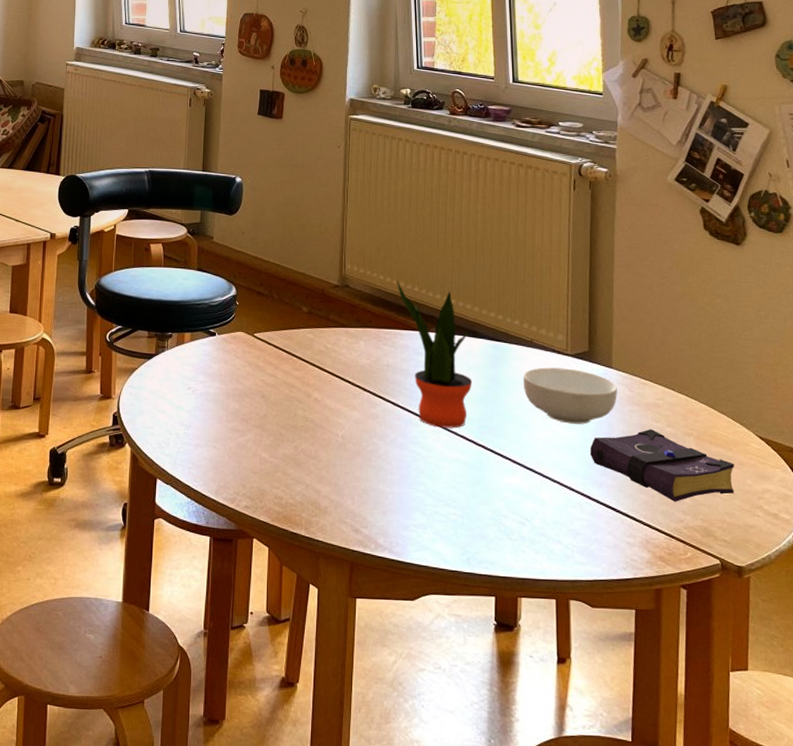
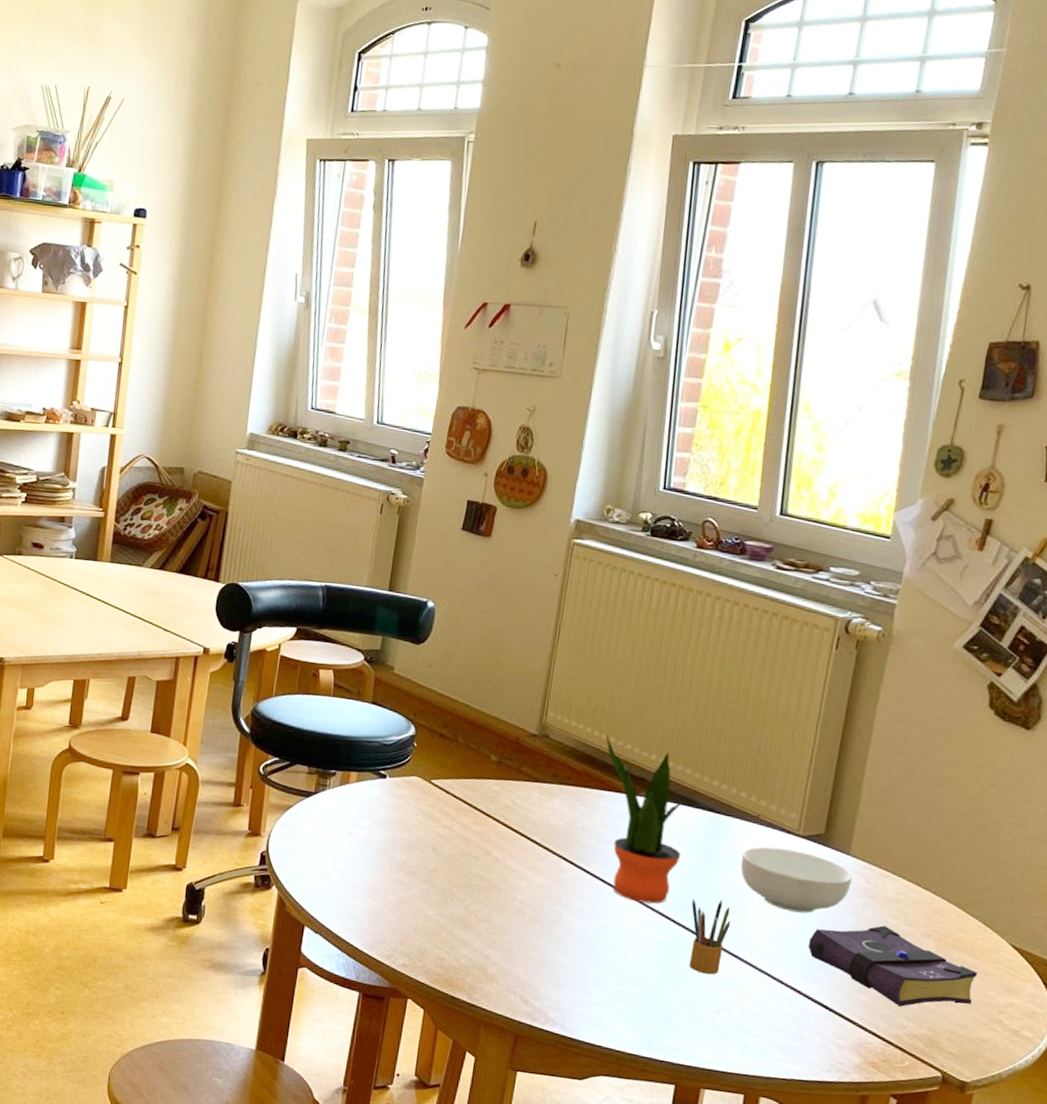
pencil box: none [486,419,522,489] -> present [688,899,730,975]

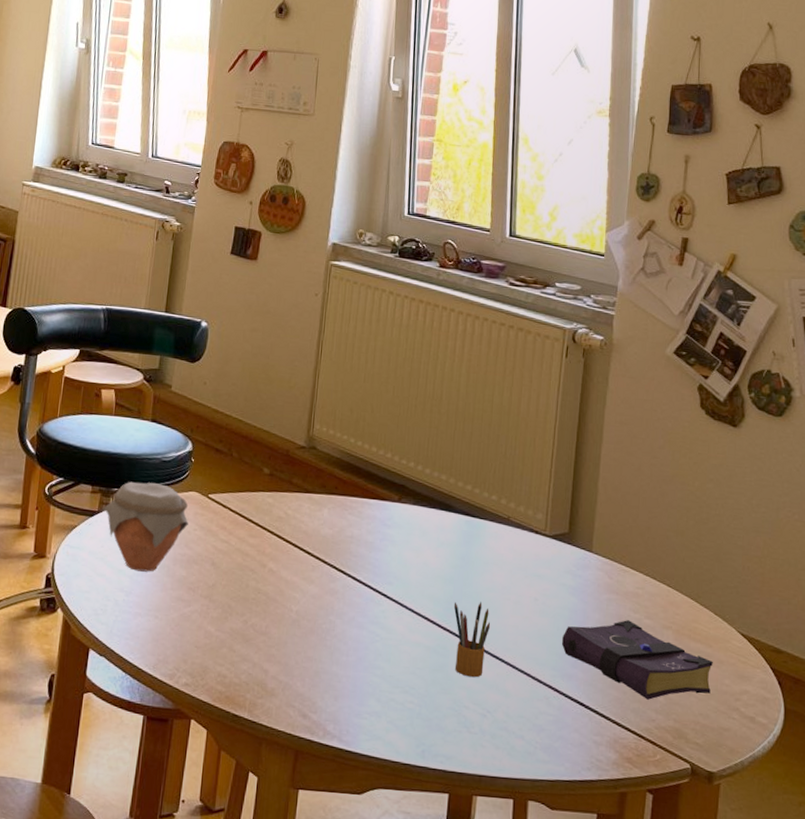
jar: none [321,763,409,855] -> present [104,481,188,572]
potted plant: present [605,733,685,904] -> none [367,443,442,609]
cereal bowl: present [740,847,852,914] -> none [496,547,596,611]

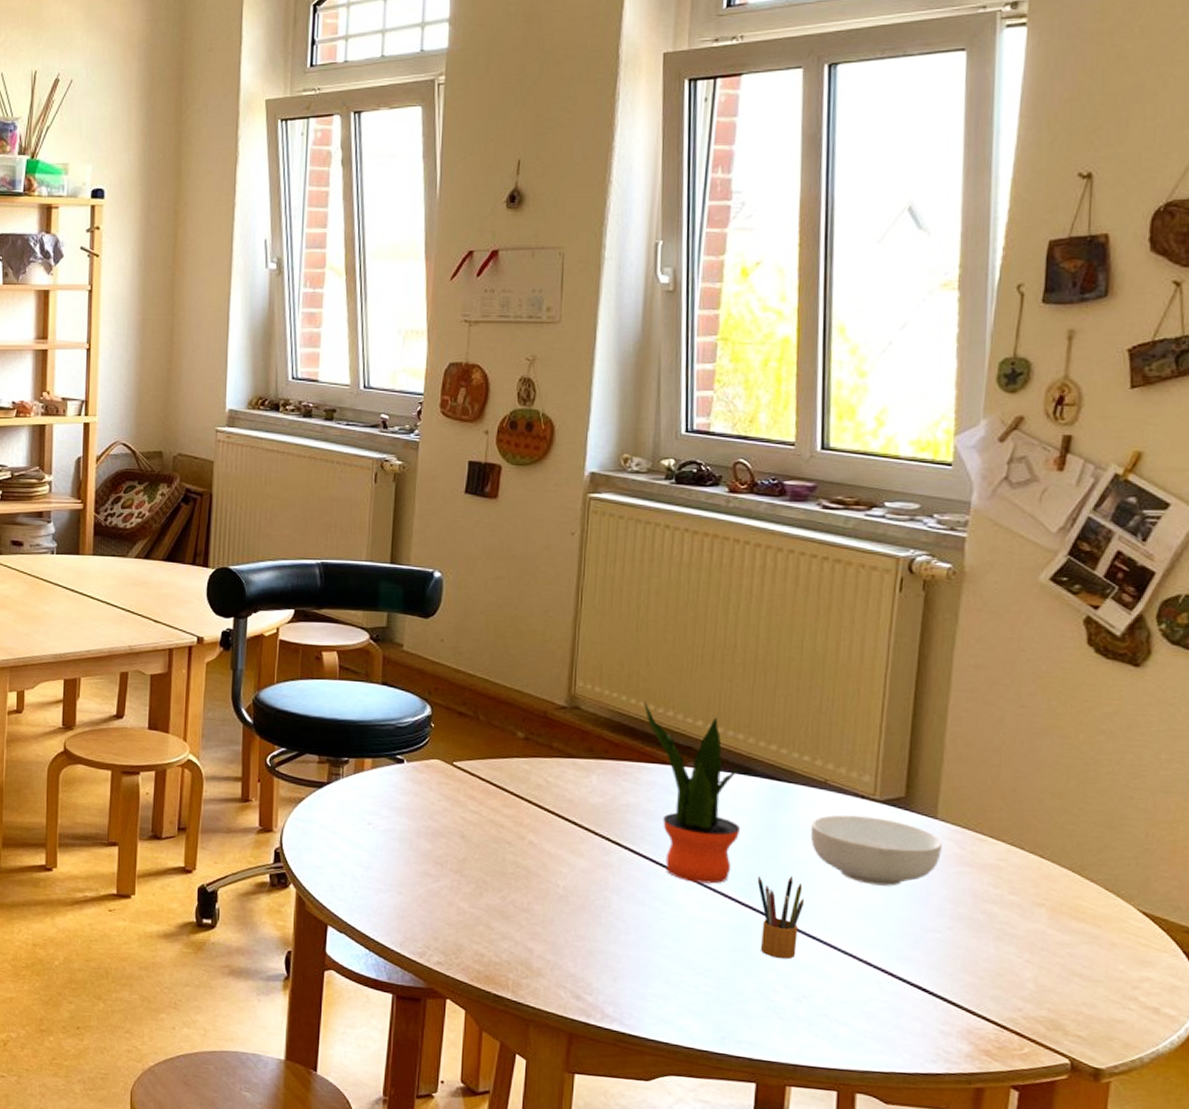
jar: present [104,481,188,572] -> none [334,750,431,846]
potted plant: none [367,443,442,609] -> present [643,701,741,884]
cereal bowl: none [496,547,596,611] -> present [810,815,942,886]
book: present [562,620,713,700] -> none [898,896,1102,986]

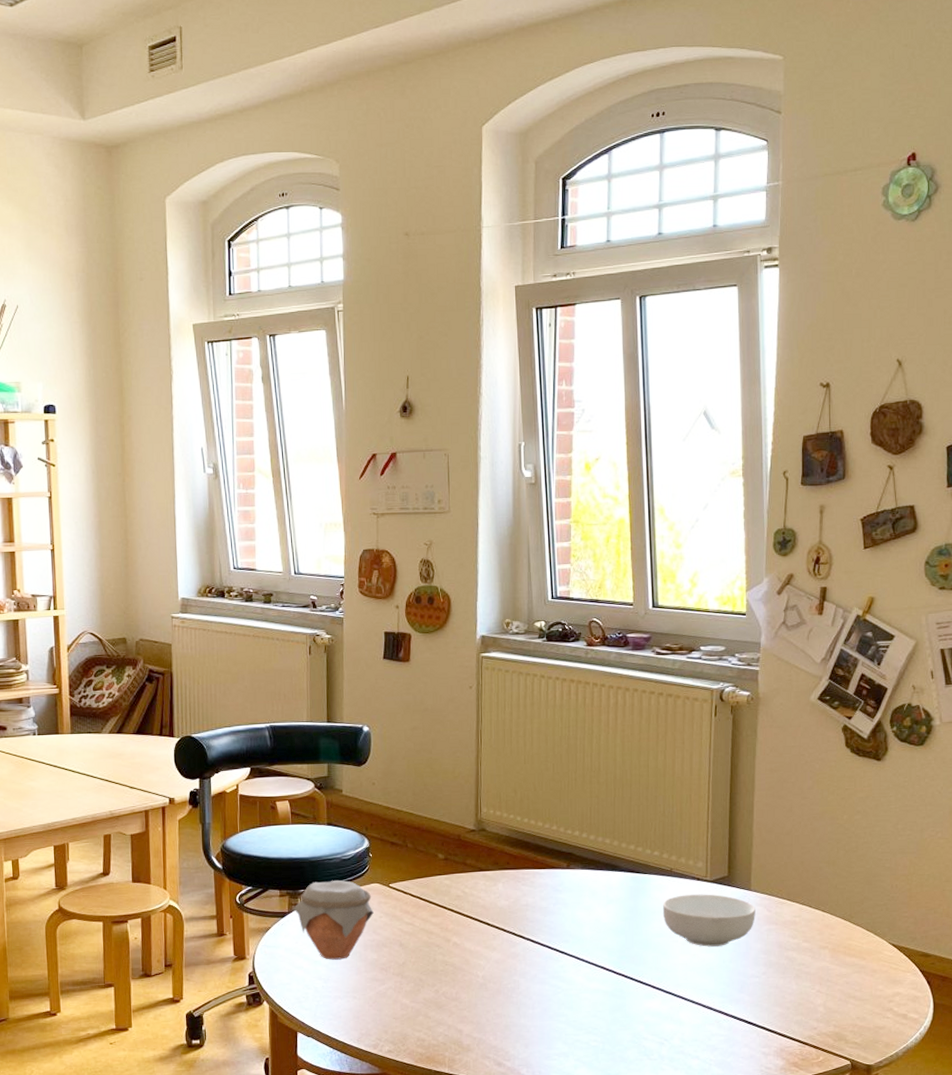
jar: none [334,750,431,846] -> present [293,879,374,960]
potted plant: present [643,701,741,884] -> none [533,819,612,961]
pencil box: present [757,876,804,959] -> none [626,947,661,1013]

